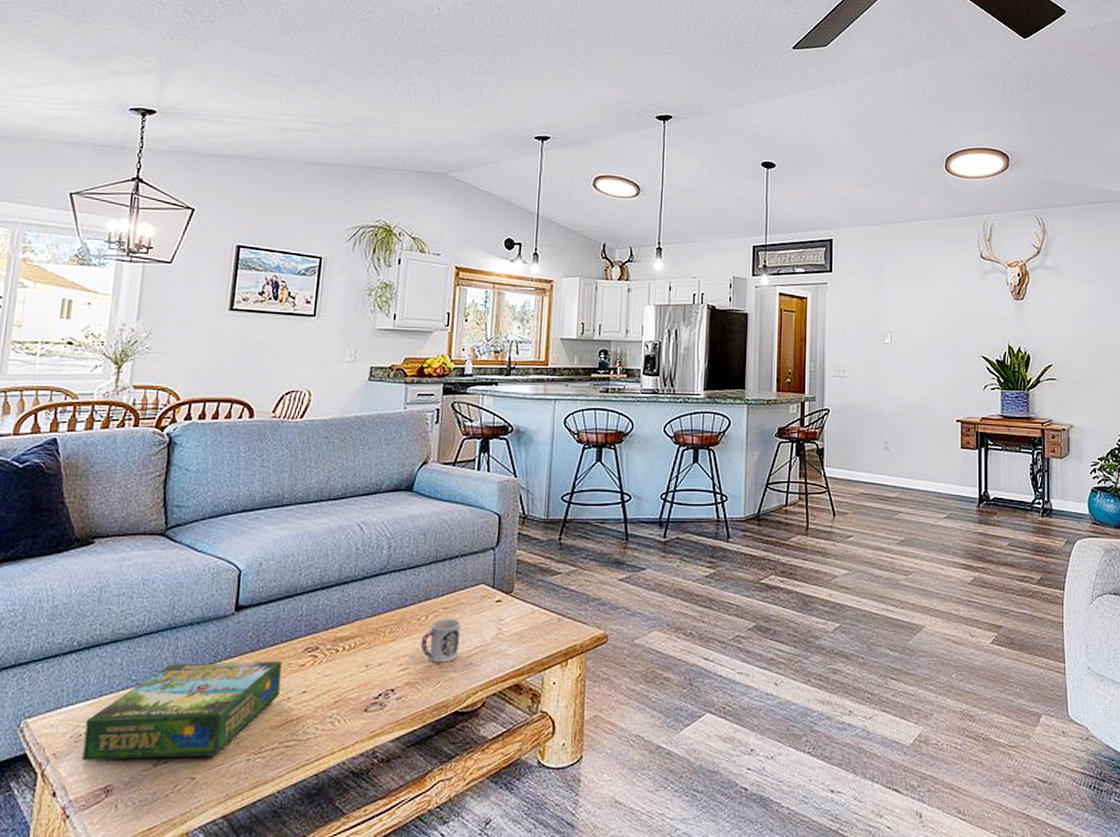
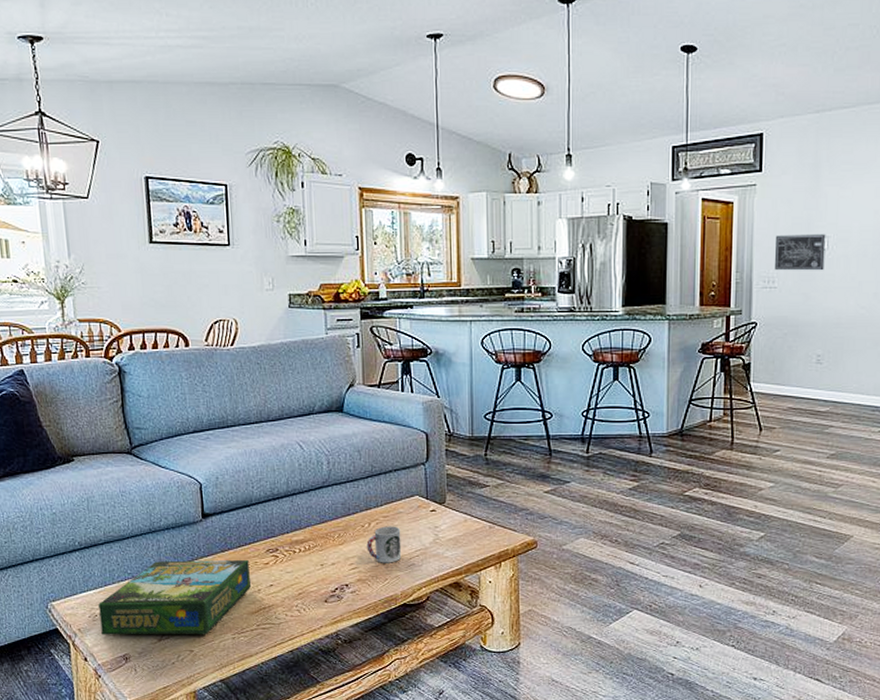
wall art: none [845,328,889,363] -> present [775,234,826,271]

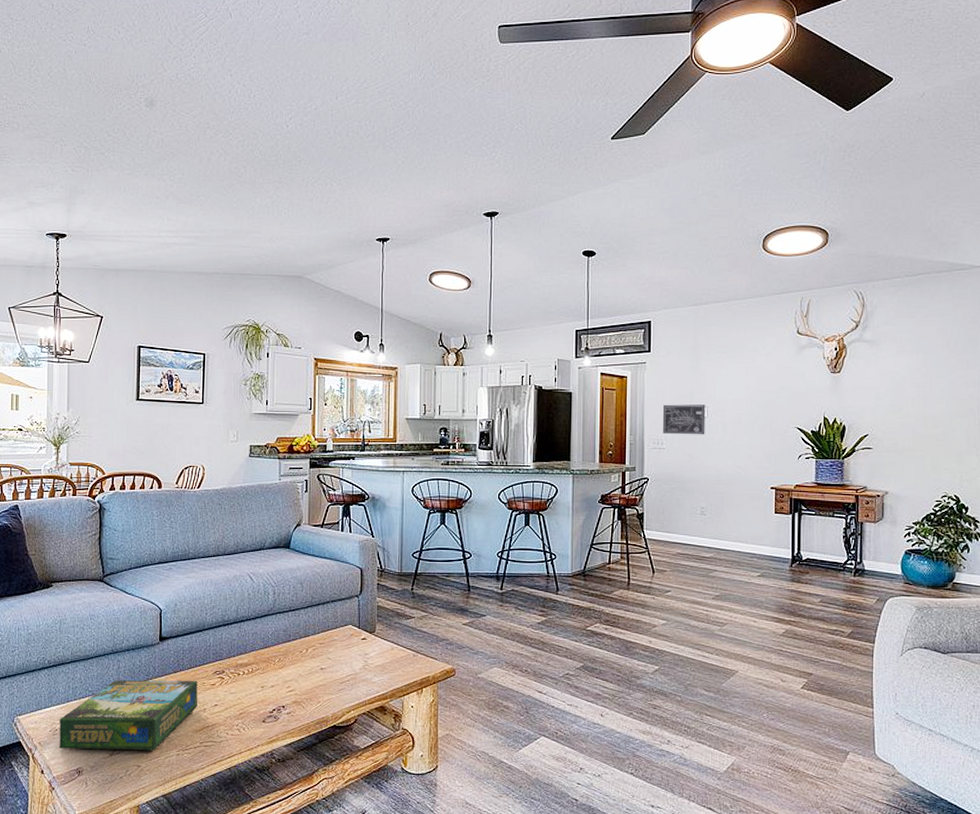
cup: present [366,526,402,563] -> none [303,652,334,687]

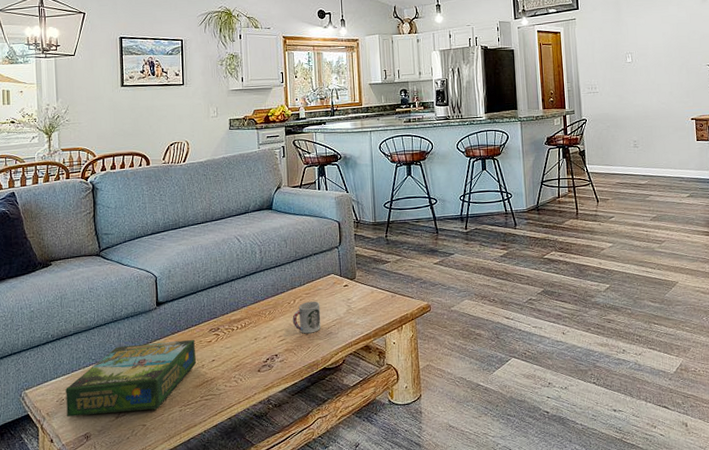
cup: none [303,652,334,687] -> present [292,301,321,334]
wall art: present [663,404,706,435] -> none [594,51,632,80]

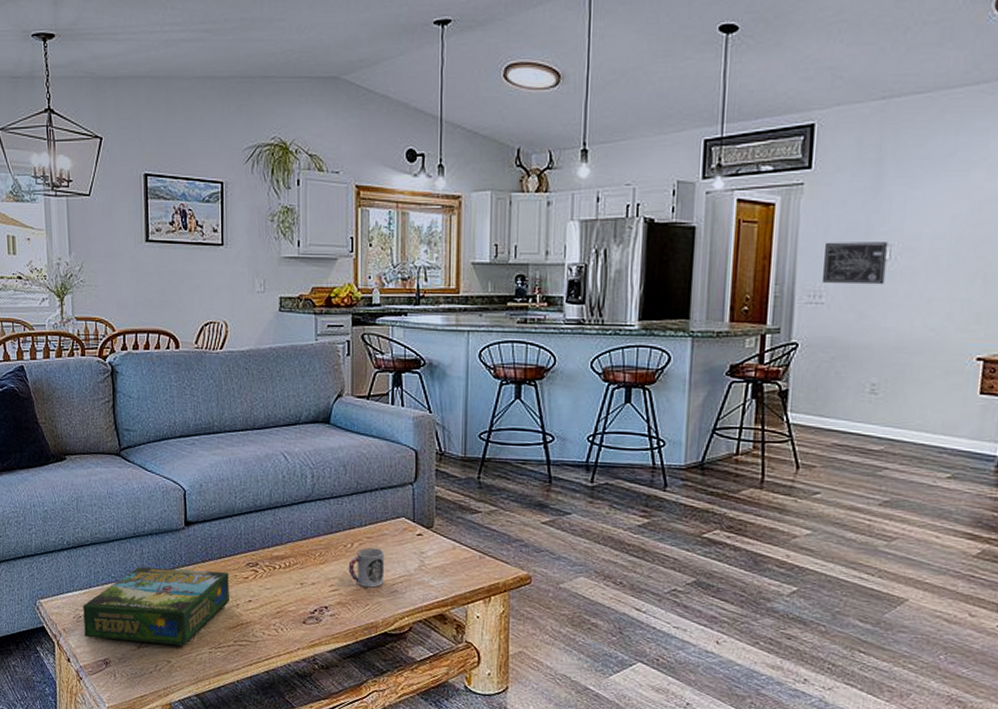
wall art: none [594,51,632,80] -> present [823,242,888,285]

